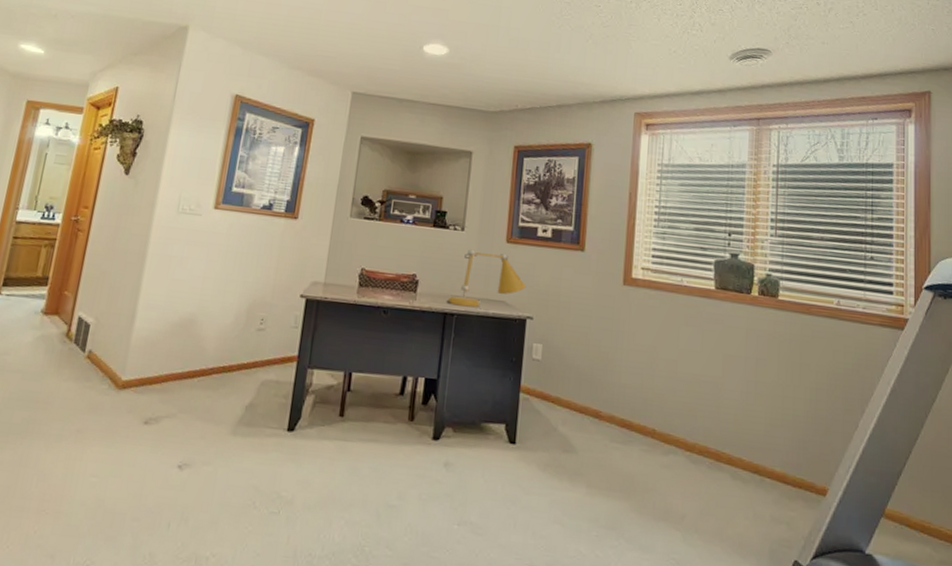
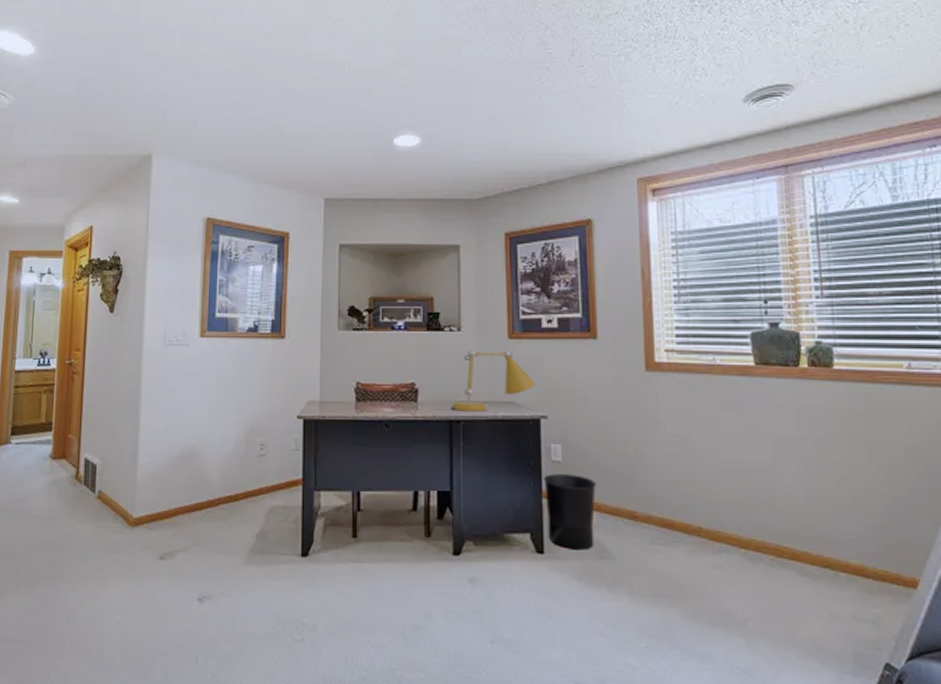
waste bin: none [521,371,569,443] -> present [543,474,596,550]

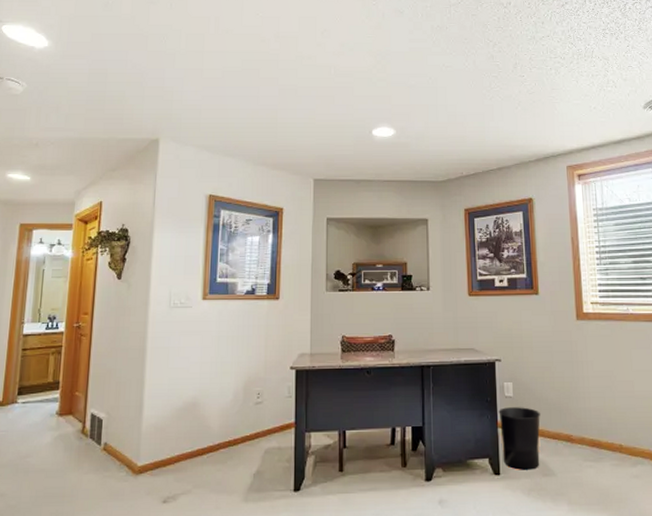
table lamp: present [451,350,537,412] -> none [423,306,492,358]

